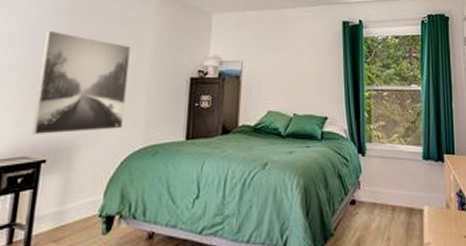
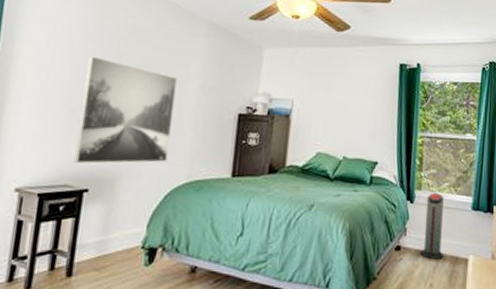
air purifier: none [375,144,399,211] -> present [420,192,444,259]

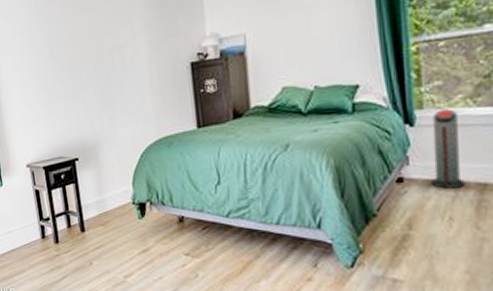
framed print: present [73,56,177,164] -> none [48,37,135,138]

